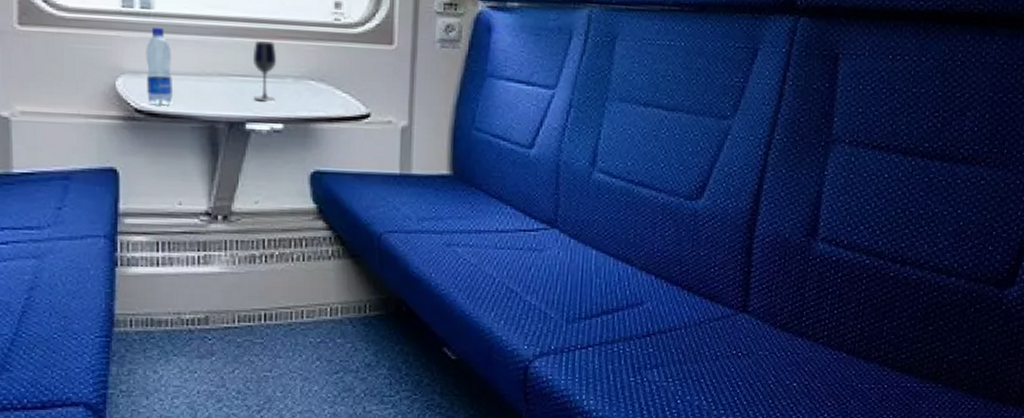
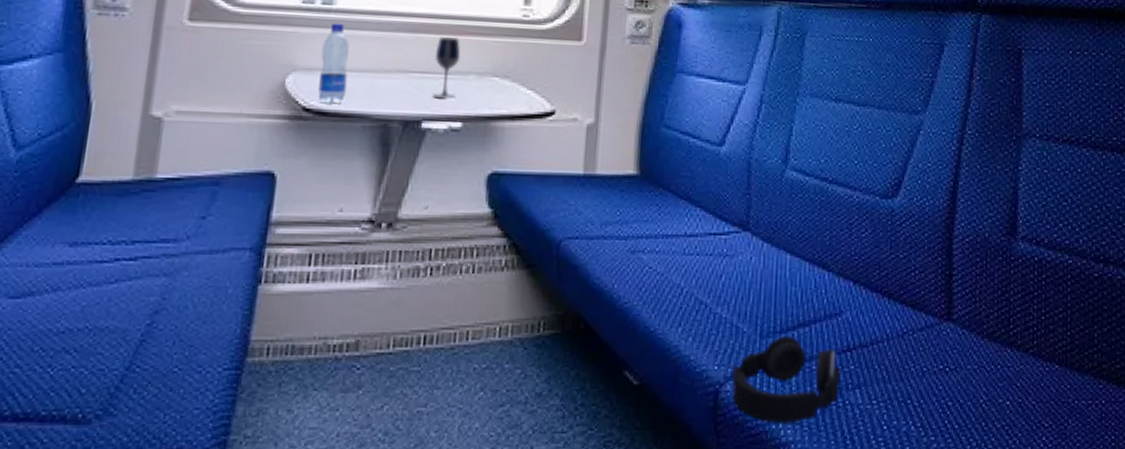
headphones: none [540,321,641,395] -> present [732,335,842,423]

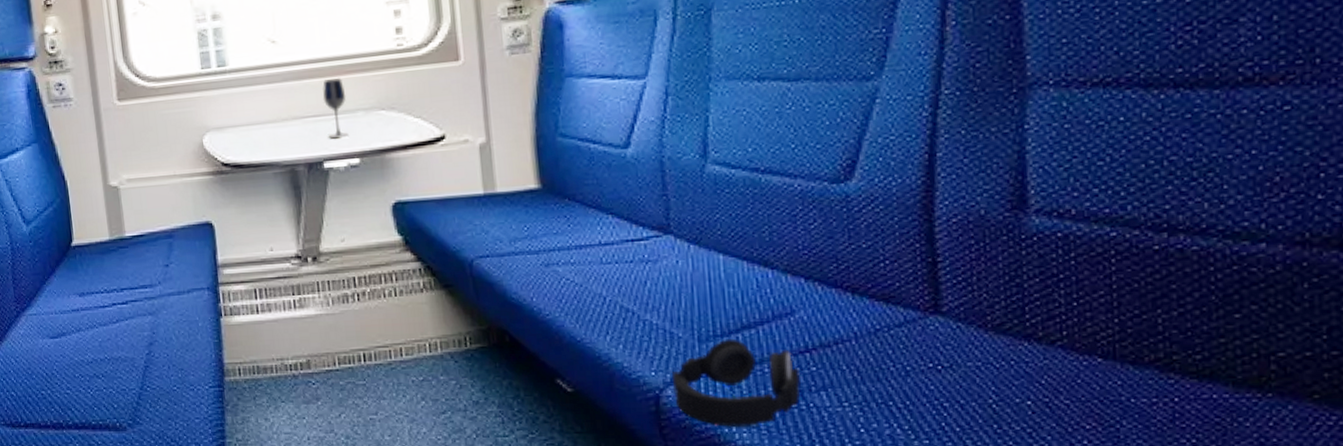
bottle: present [318,22,350,104] -> none [225,81,254,157]

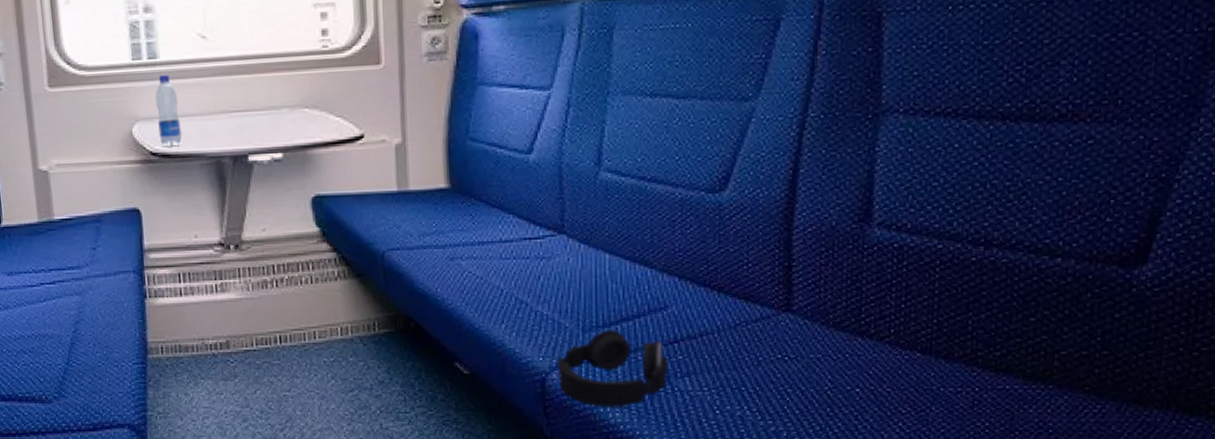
bottle: none [225,81,254,157] -> present [155,74,182,147]
wine glass: present [322,77,349,139] -> none [249,74,273,134]

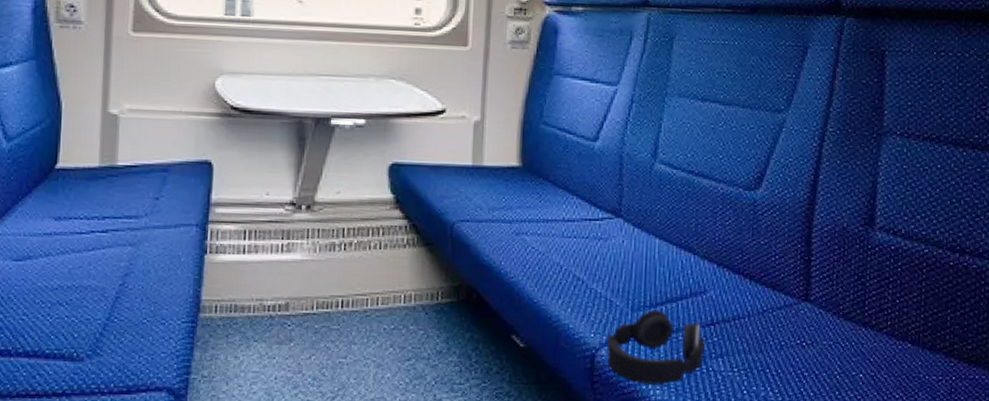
bottle: present [155,74,182,147] -> none [243,32,266,103]

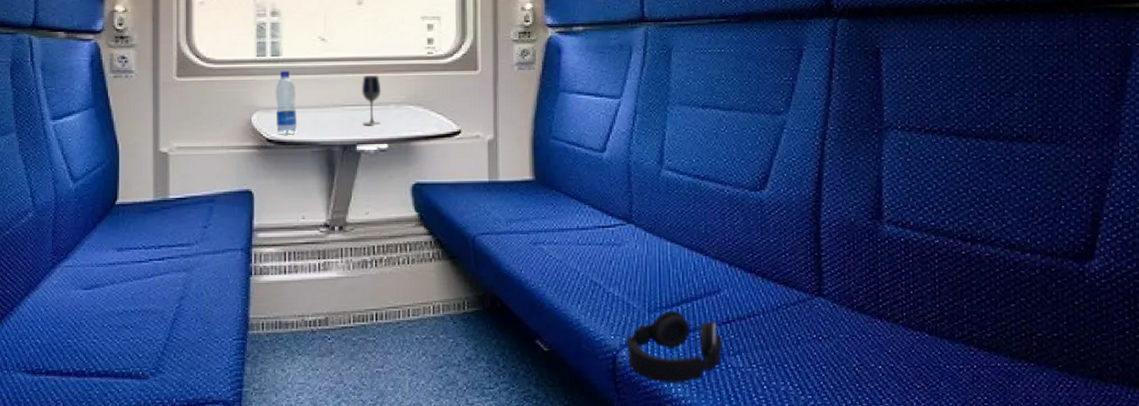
bottle: none [243,32,266,103] -> present [275,70,297,135]
wine glass: none [339,43,362,99] -> present [361,74,381,126]

